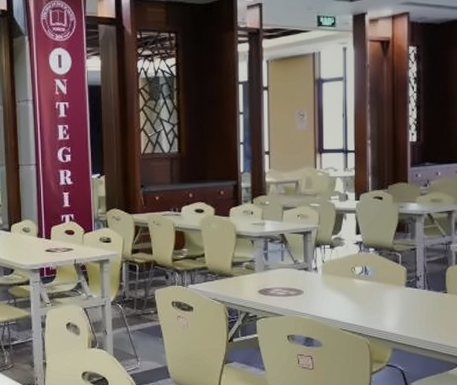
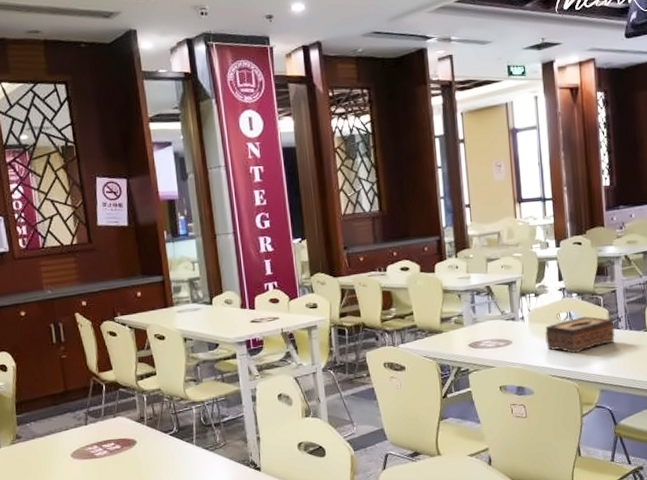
tissue box: none [337,272,413,310] -> present [544,316,616,354]

